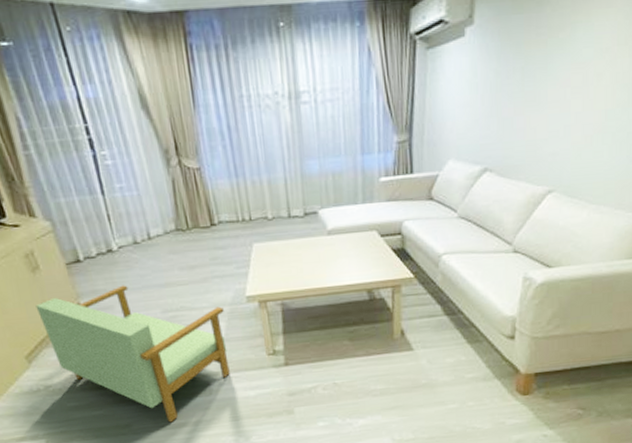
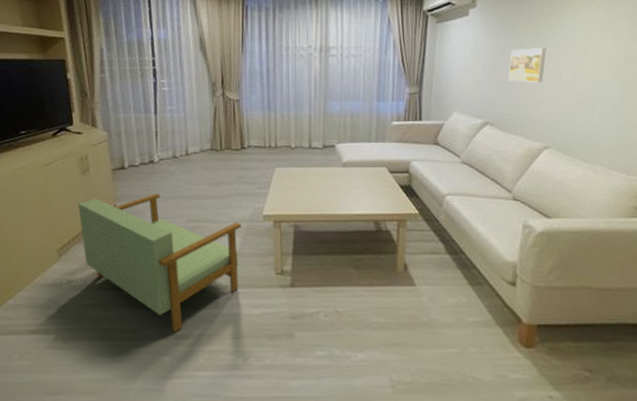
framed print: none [510,71,555,117] -> present [508,48,547,83]

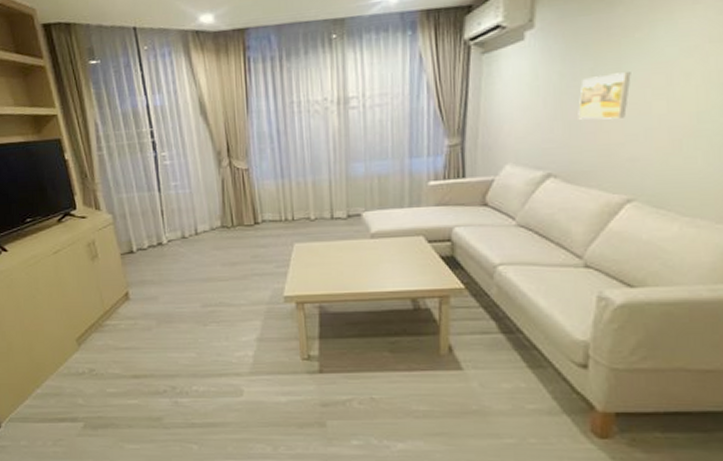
sofa: present [78,193,241,333] -> none [91,277,262,421]

